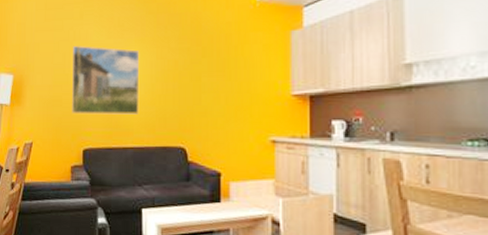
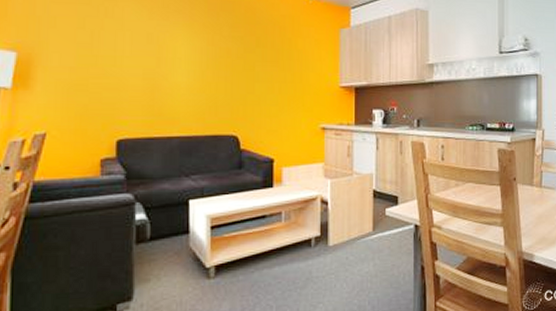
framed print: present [71,46,140,115] -> none [101,24,188,102]

